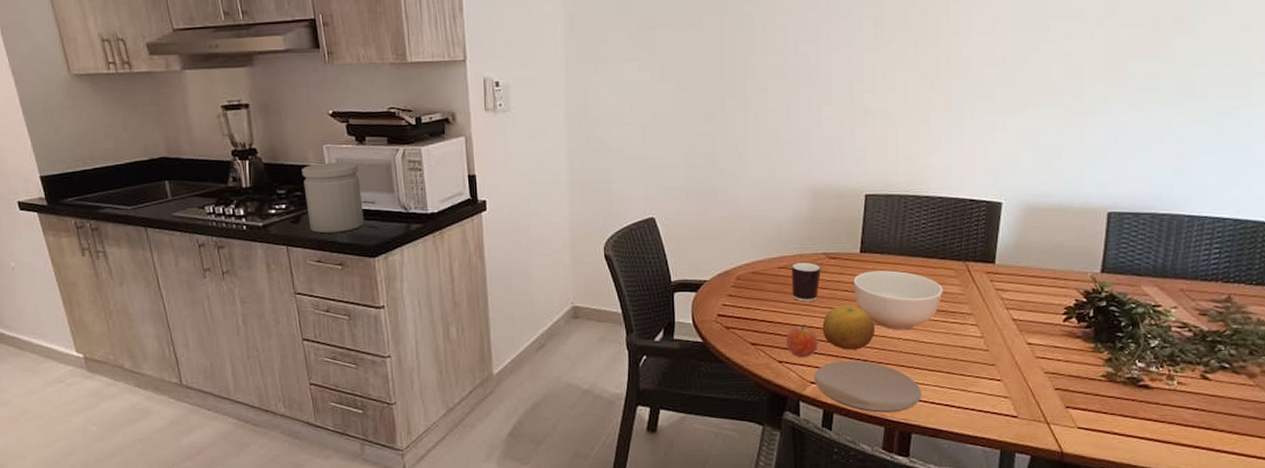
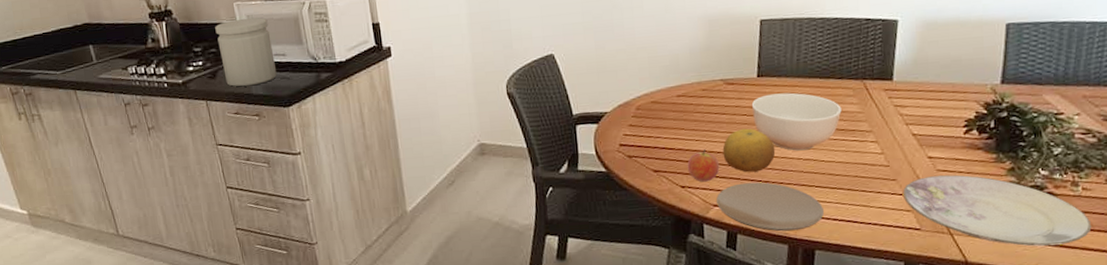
mug: present [791,261,822,302] -> none [689,88,720,128]
plate: none [1002,362,1186,440] -> present [903,174,1092,247]

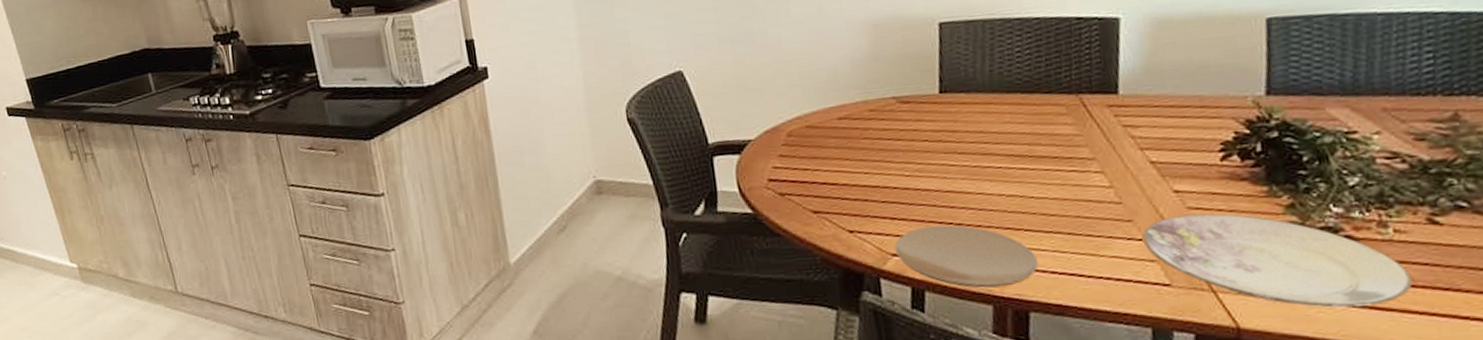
jar: present [215,17,277,88] -> none [286,37,357,118]
fruit: present [687,149,720,182] -> none [855,184,898,226]
fruit: present [722,128,776,173] -> none [899,157,969,213]
bowl: present [751,92,842,151] -> none [933,112,1053,185]

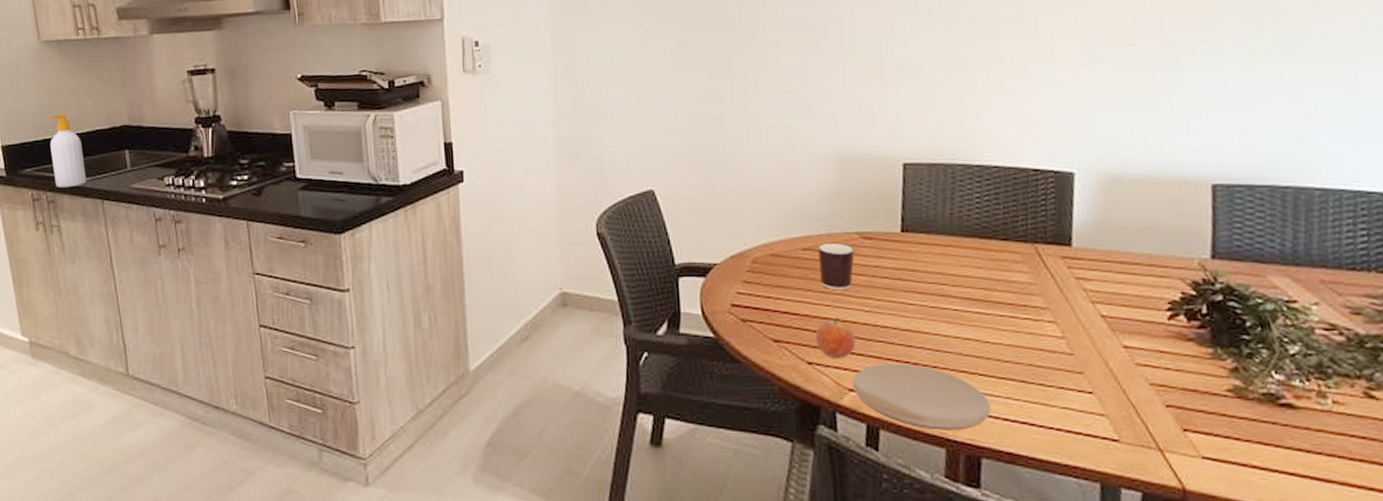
soap bottle: none [69,42,114,117] -> present [49,114,87,189]
mug: none [853,109,893,158] -> present [818,242,855,291]
fruit: none [855,184,898,226] -> present [815,317,856,359]
plate: present [1143,213,1413,308] -> none [1093,371,1351,477]

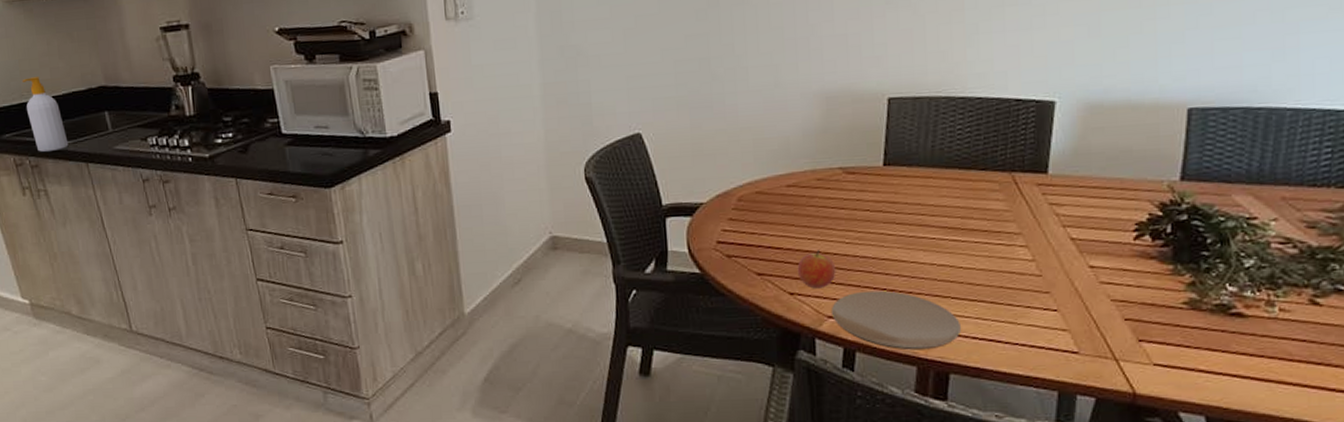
mug: present [818,242,855,291] -> none [802,178,838,225]

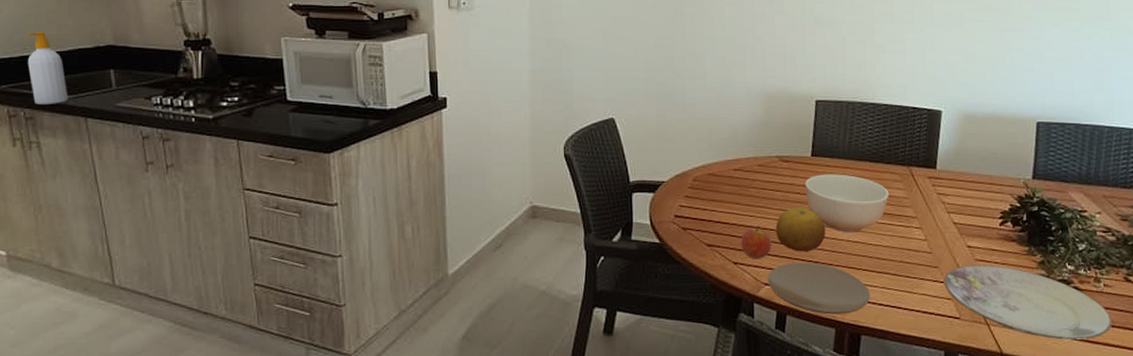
fruit: none [840,226,904,279] -> present [775,207,826,252]
bowl: none [875,185,985,255] -> present [805,174,889,233]
plate: none [1058,288,1290,378] -> present [944,265,1113,341]

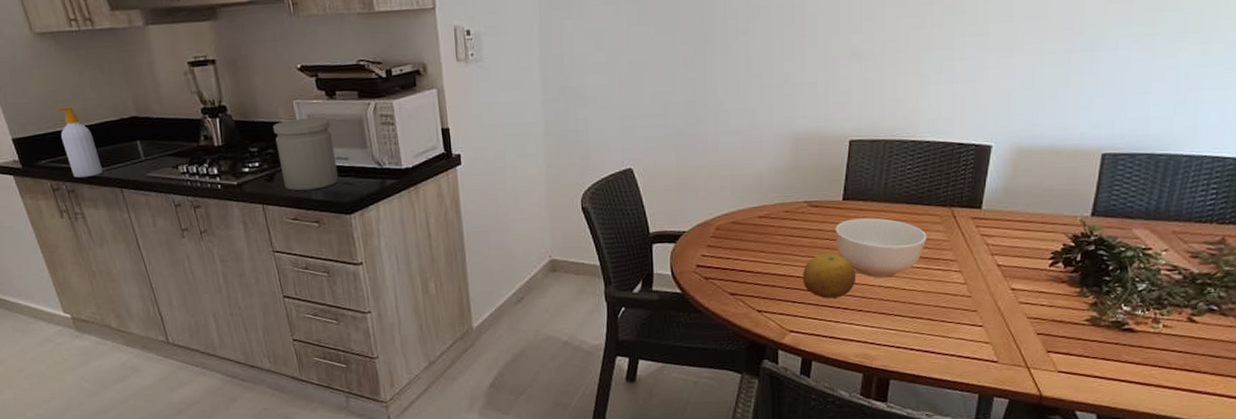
jar: none [257,55,321,128] -> present [273,117,339,192]
fruit: present [740,226,772,260] -> none [765,273,798,307]
plate: present [768,262,870,315] -> none [793,308,901,360]
plate: present [944,265,1113,341] -> none [983,307,1169,383]

